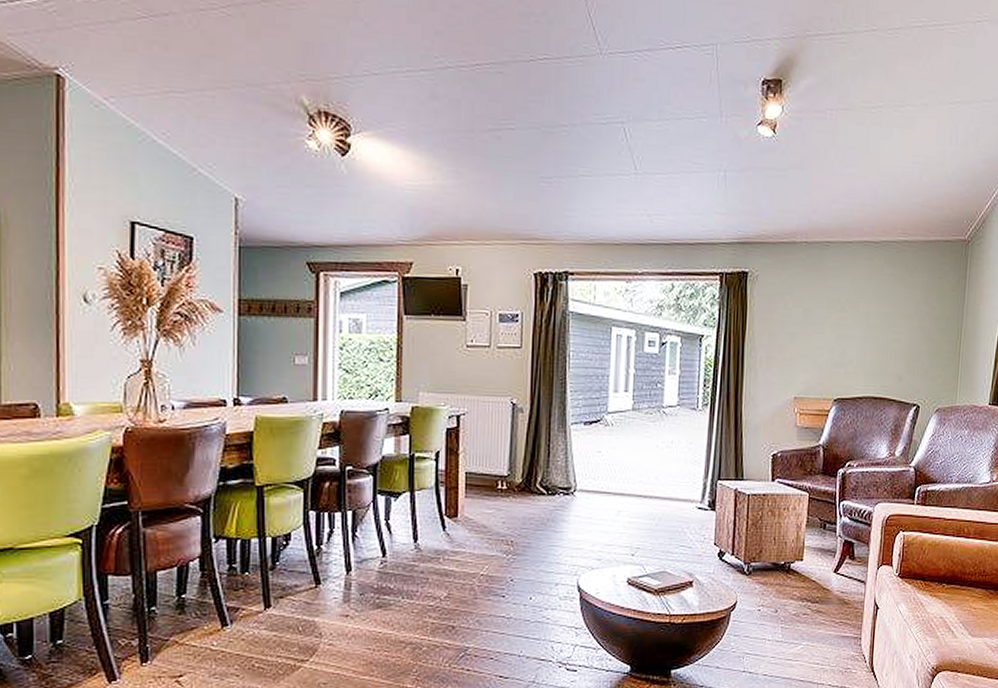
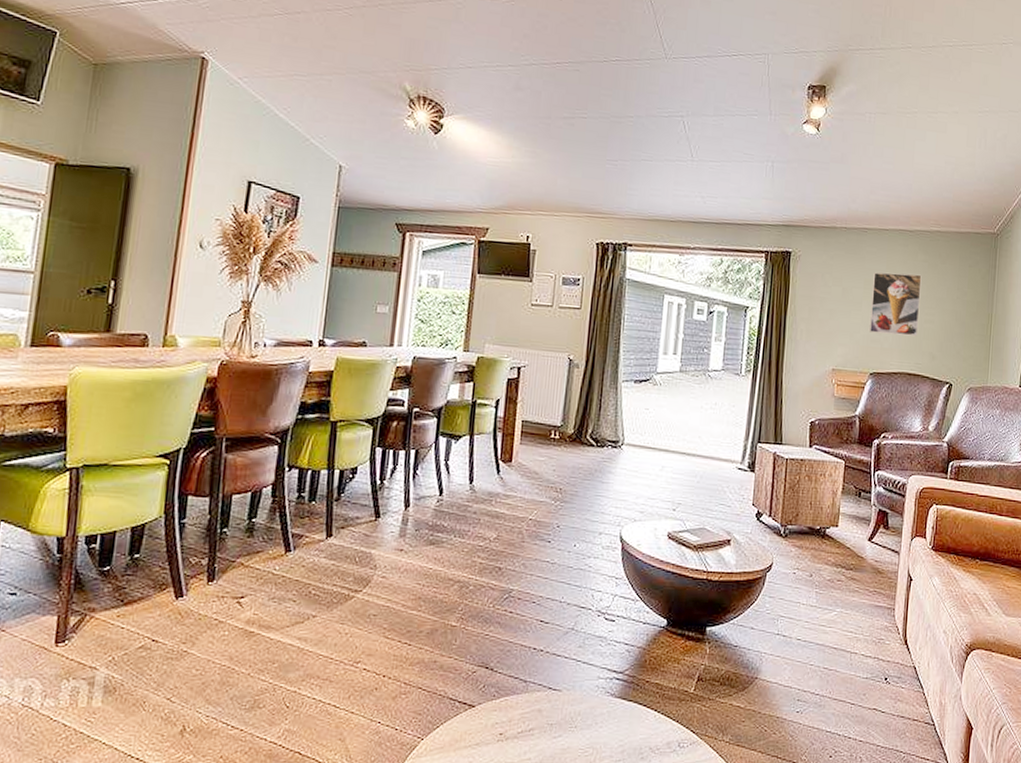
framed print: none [832,289,888,357] -> present [868,272,922,337]

